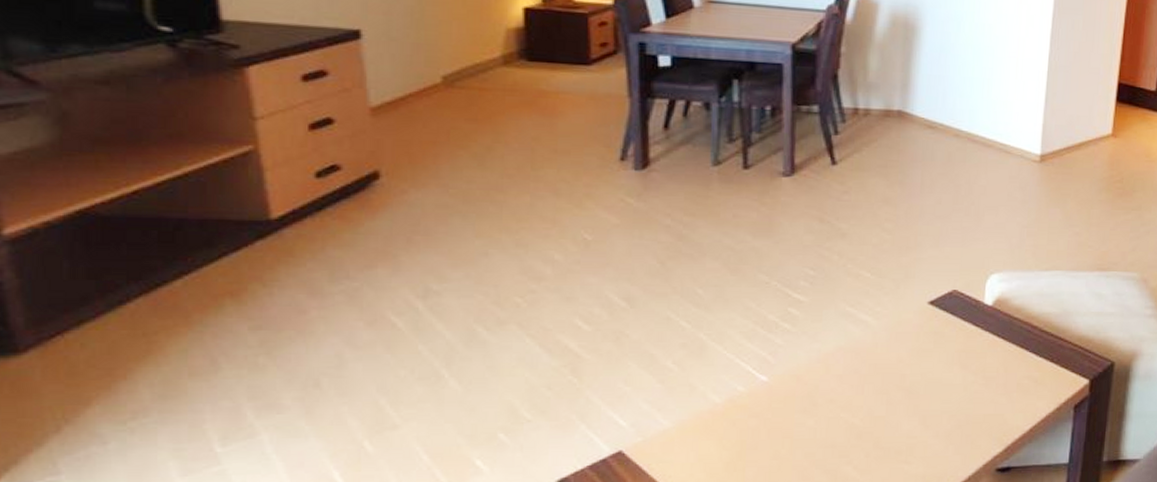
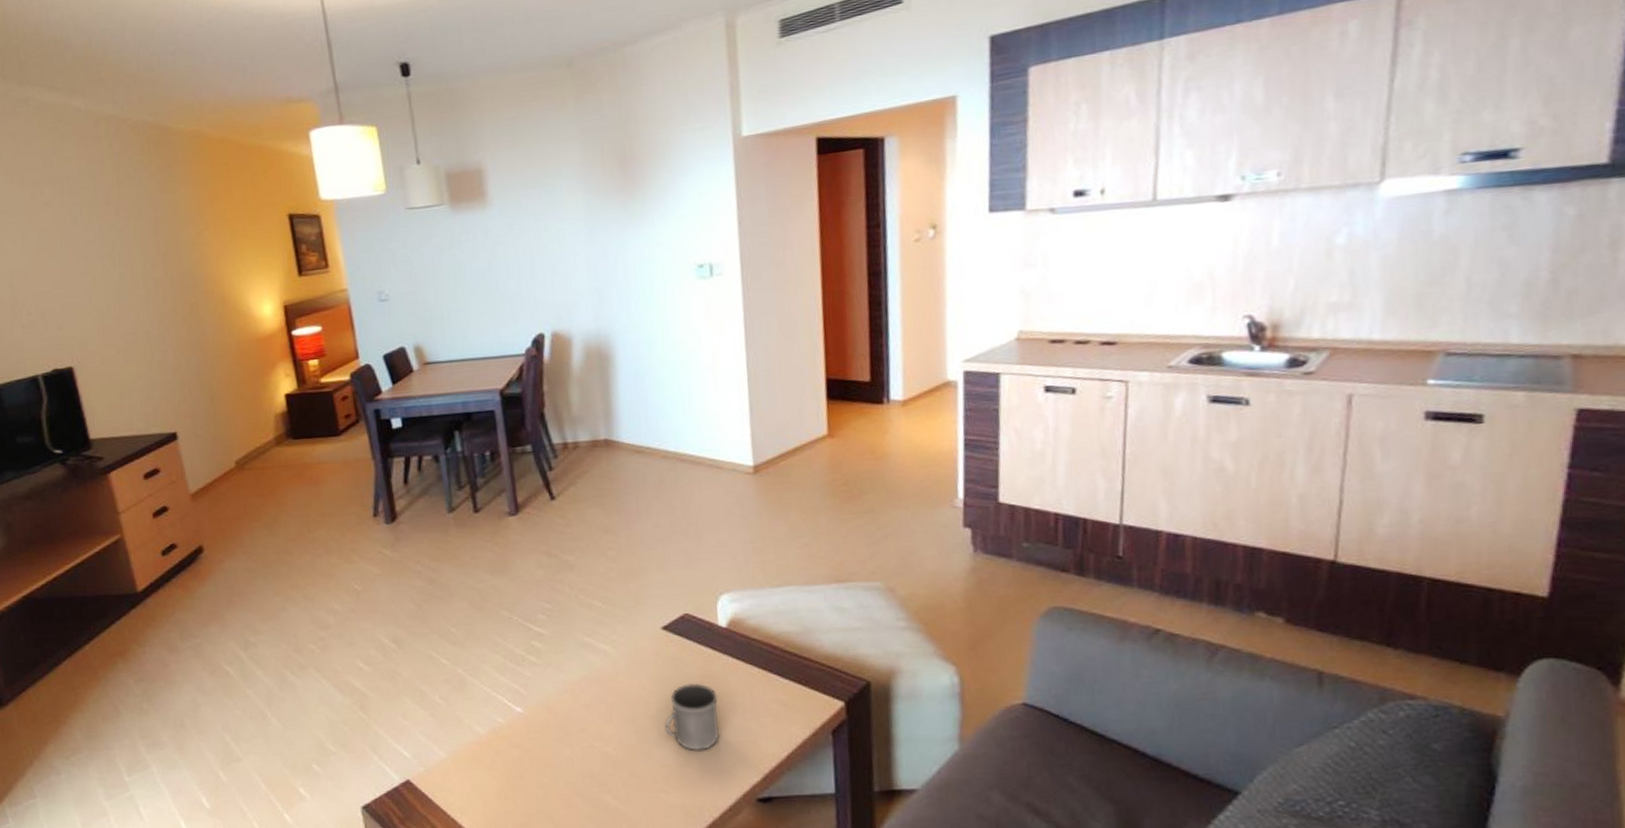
mug: none [915,358,974,424] -> present [663,683,720,752]

